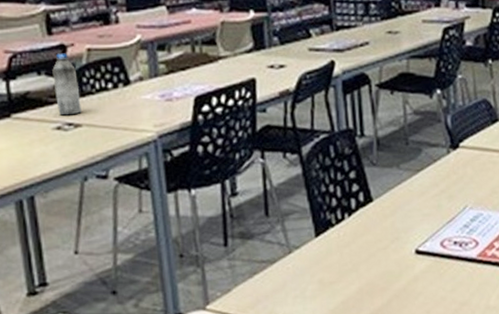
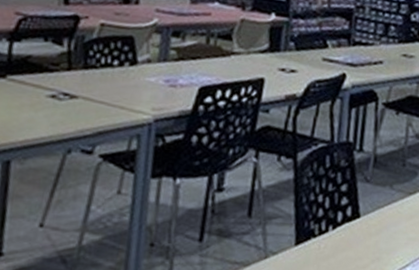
water bottle: present [52,53,82,116] -> none [56,23,85,86]

